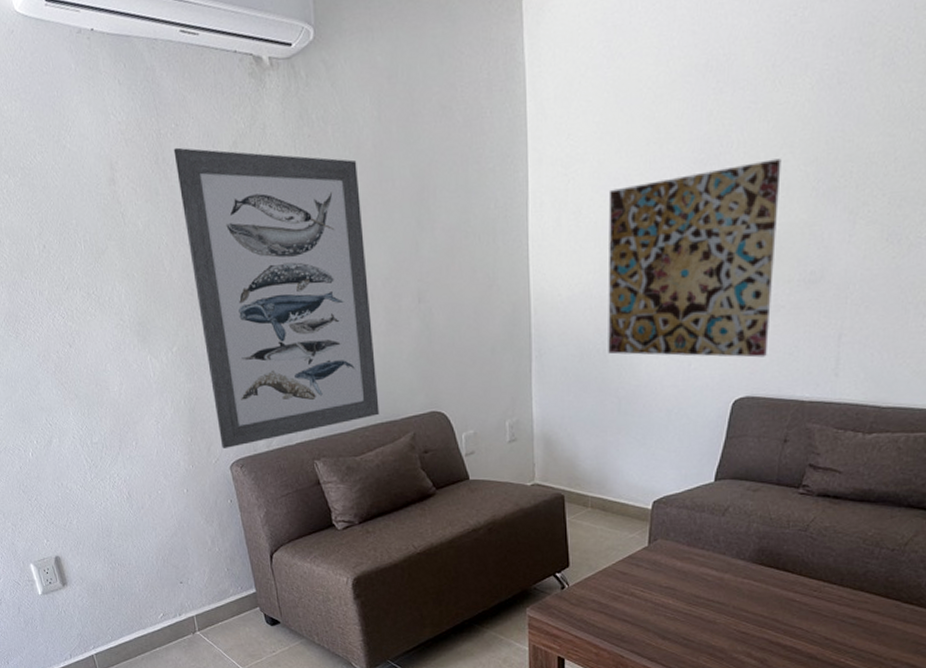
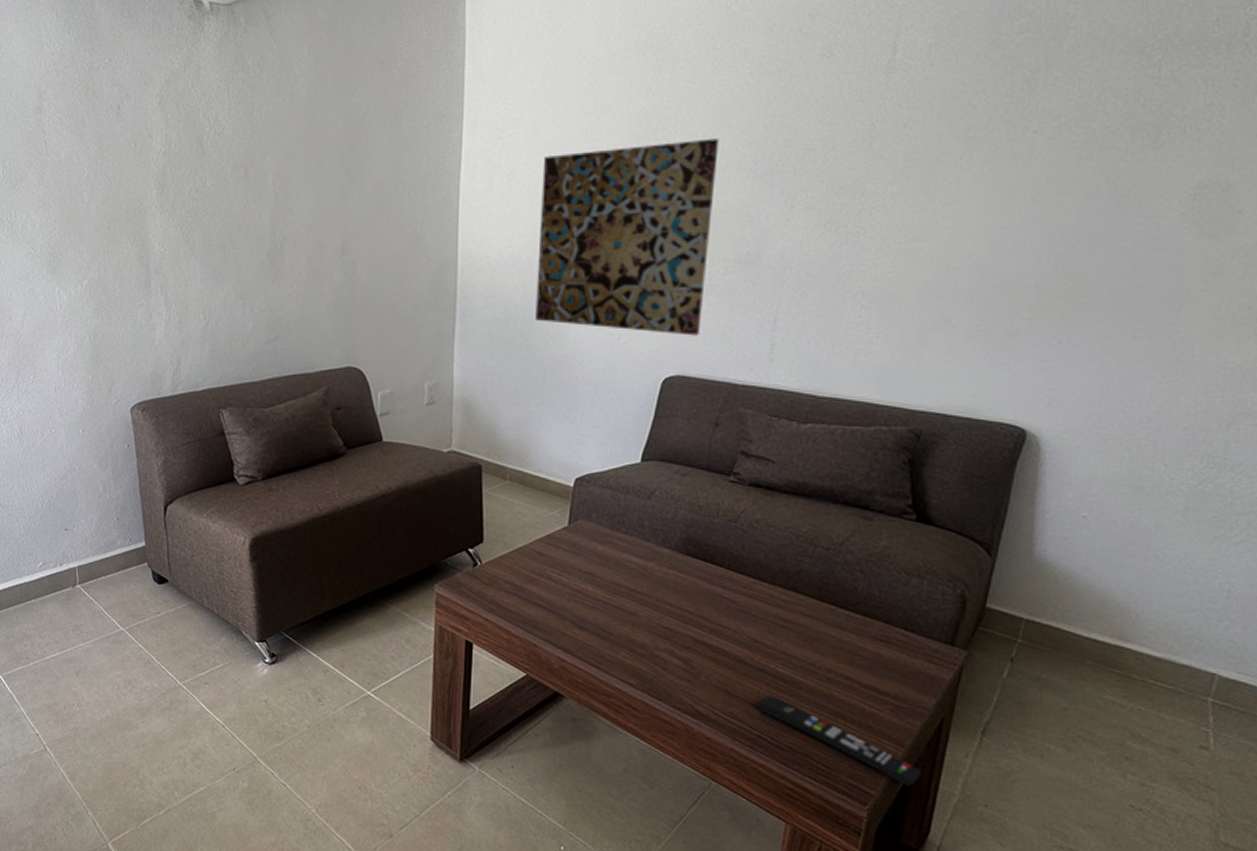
wall art: present [173,147,380,448] -> none [104,82,293,390]

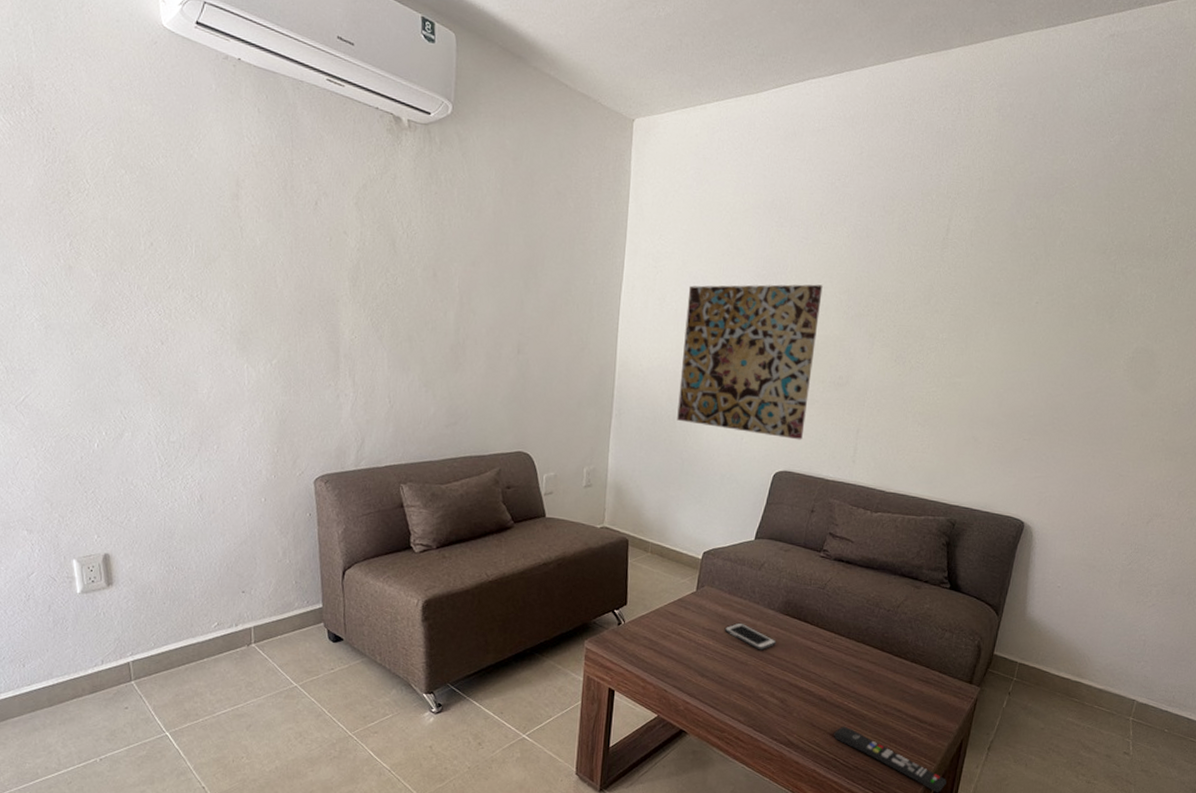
cell phone: none [606,564,675,599] -> present [724,622,777,651]

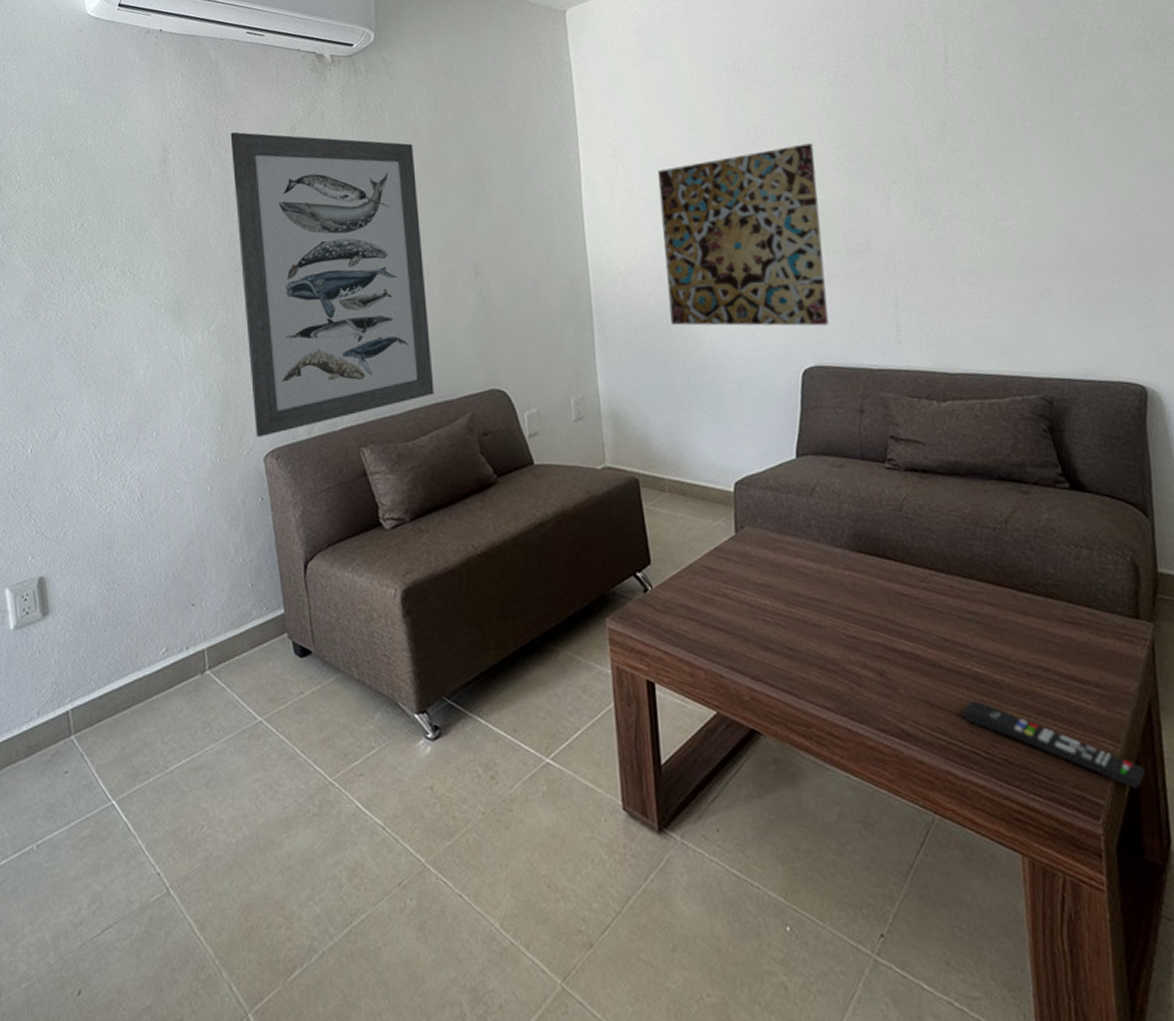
wall art: none [303,178,477,463] -> present [230,132,434,437]
cell phone: present [724,622,777,651] -> none [781,570,855,605]

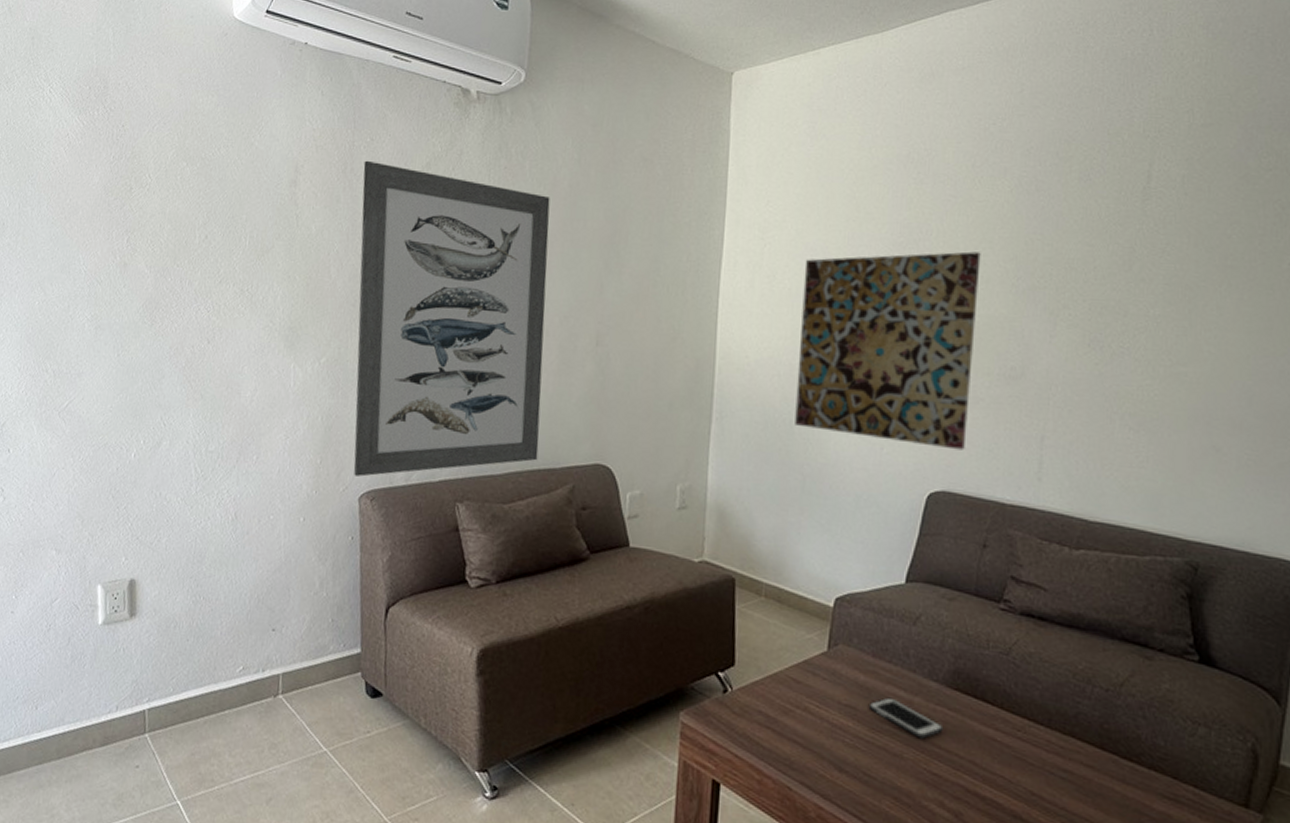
cell phone: none [781,570,855,605] -> present [868,697,944,739]

